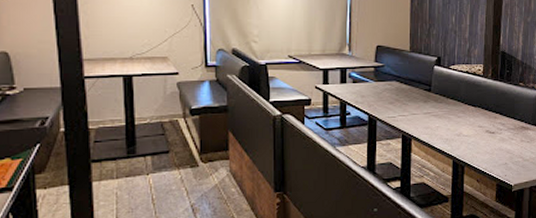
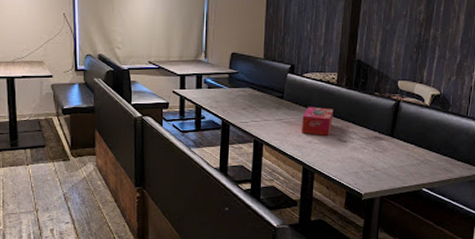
tissue box: none [450,99,481,128] -> present [302,107,333,136]

